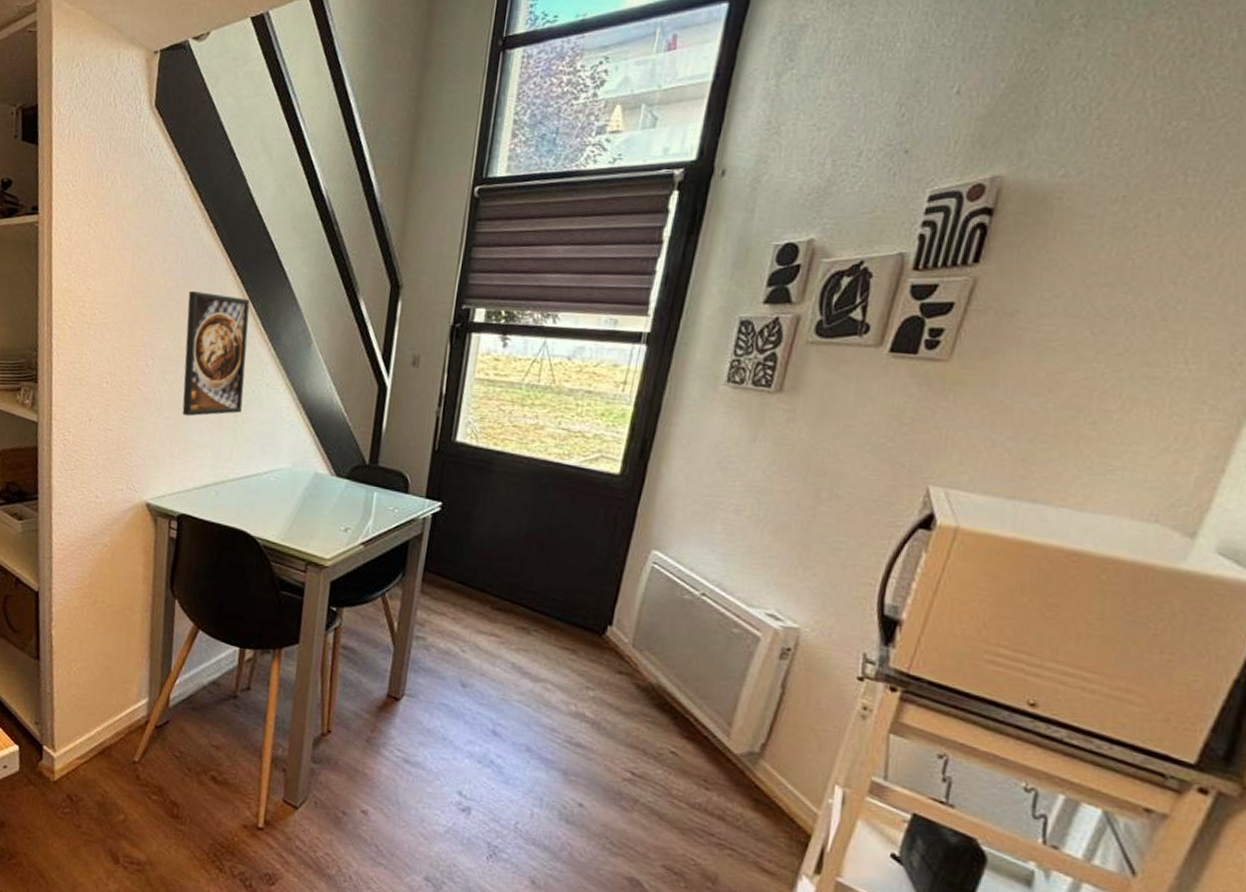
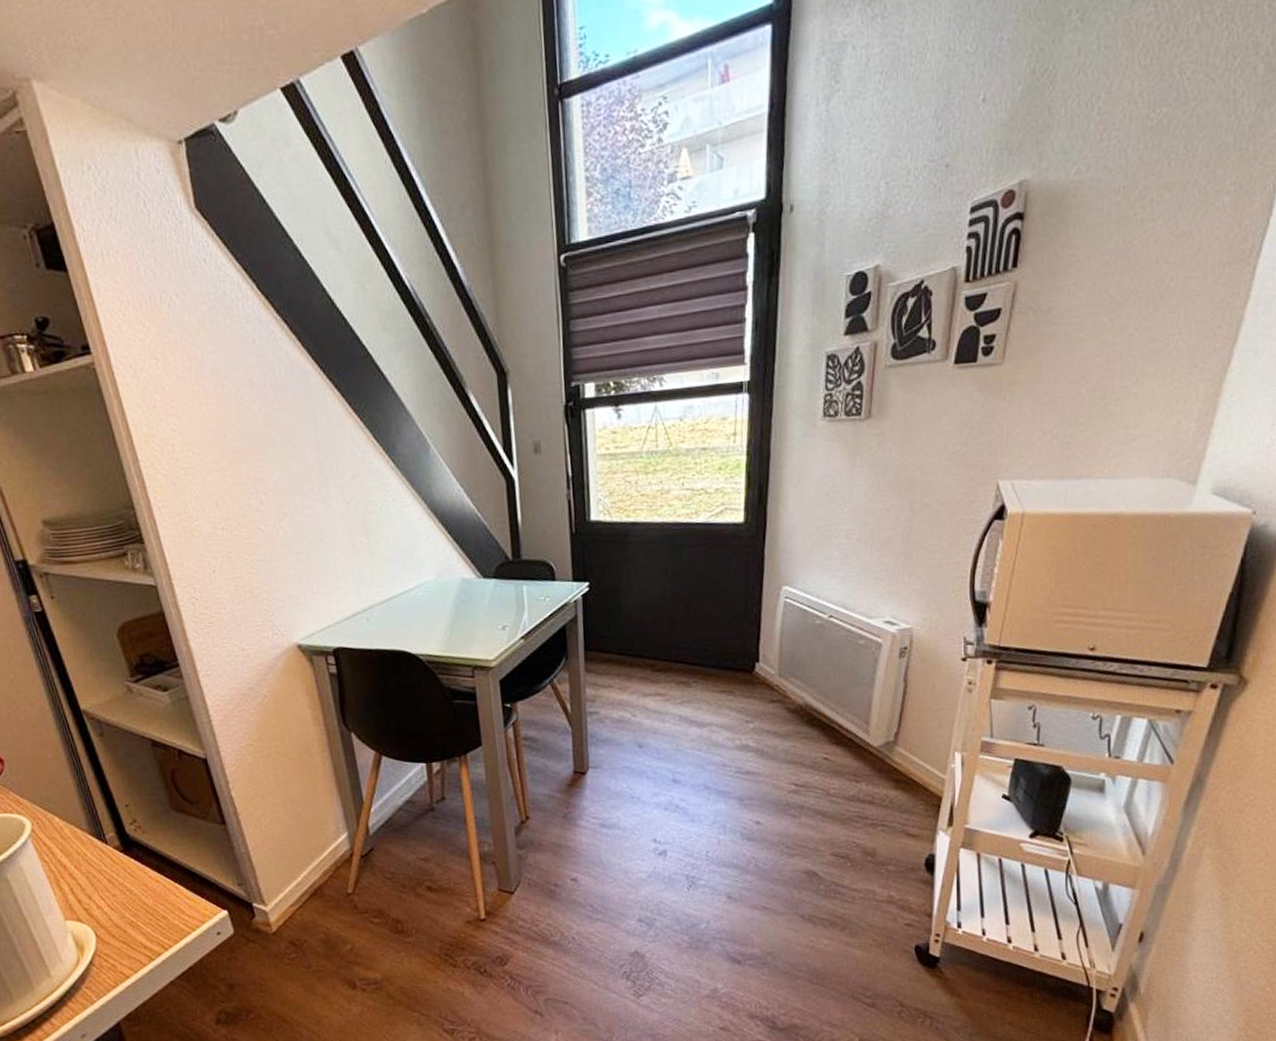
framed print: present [182,291,250,417] -> none [287,411,373,548]

